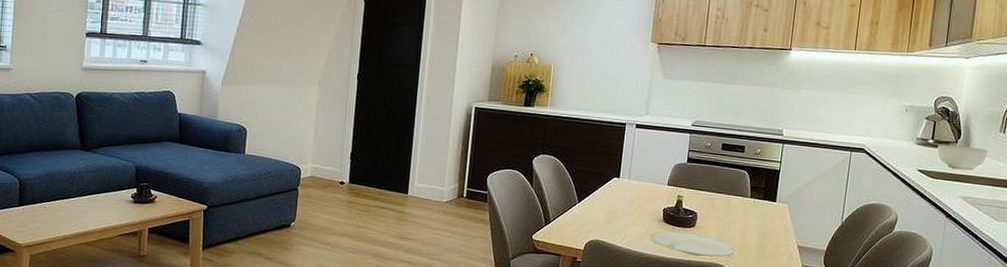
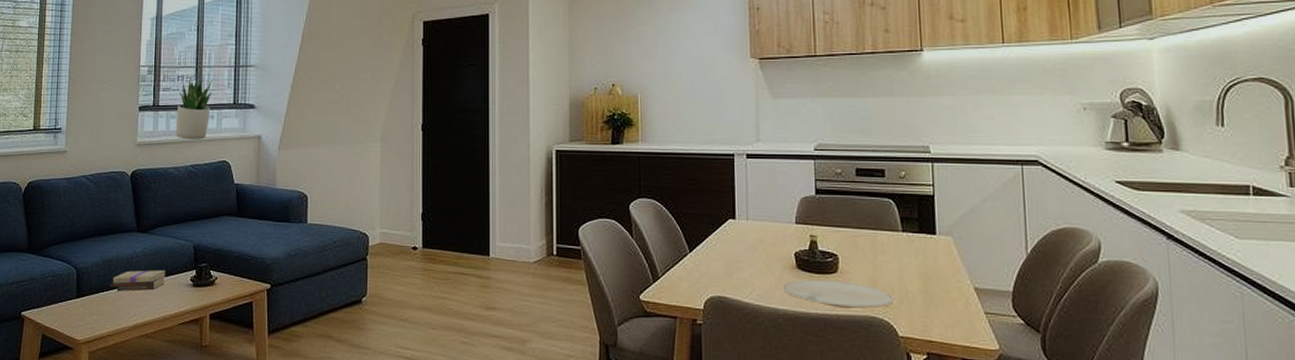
books: none [52,184,108,204] -> present [110,270,166,291]
planter: none [122,11,161,70] -> present [175,78,213,140]
bowl: present [937,144,988,171] -> none [1136,146,1206,177]

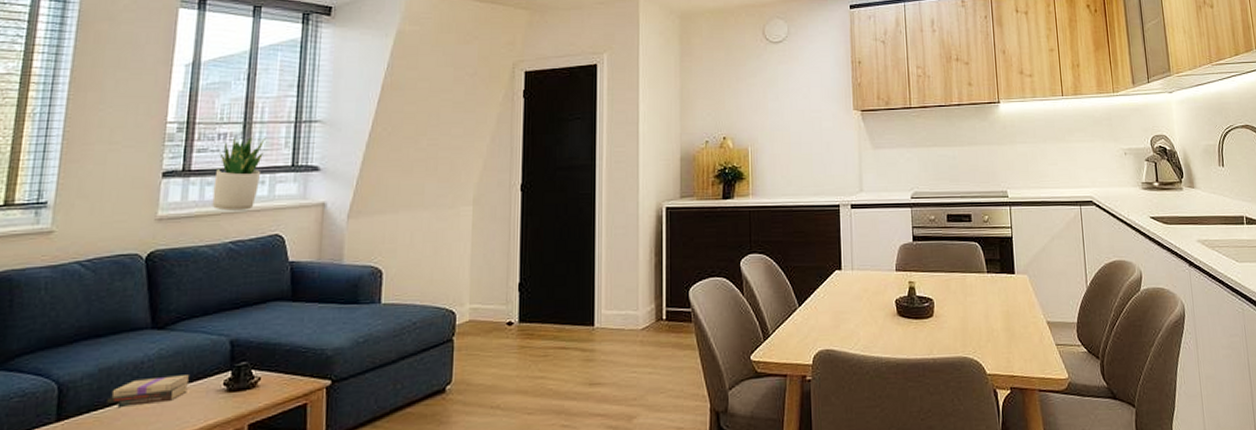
plate: present [781,279,895,309] -> none [884,324,983,351]

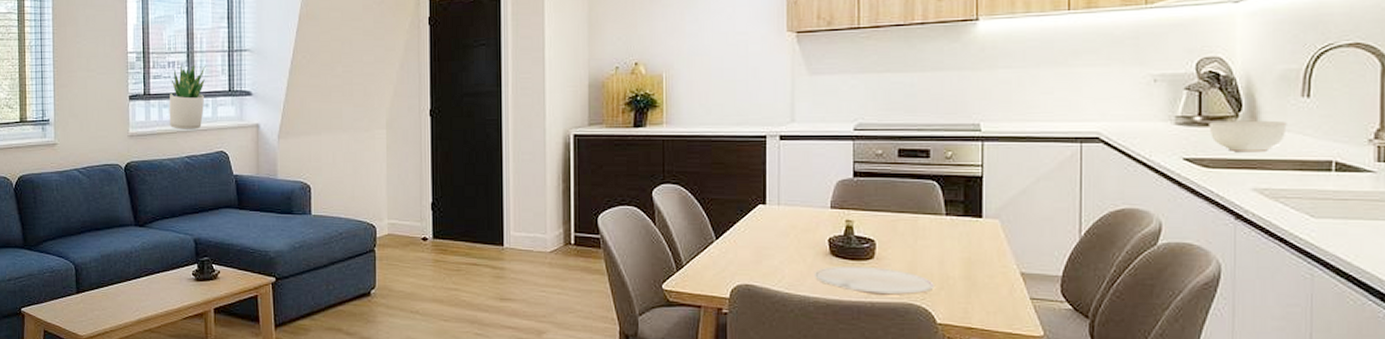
books: present [107,375,190,407] -> none [110,264,167,286]
plate: none [884,324,983,351] -> present [813,265,934,296]
bowl: none [1163,185,1213,211] -> present [1209,120,1287,153]

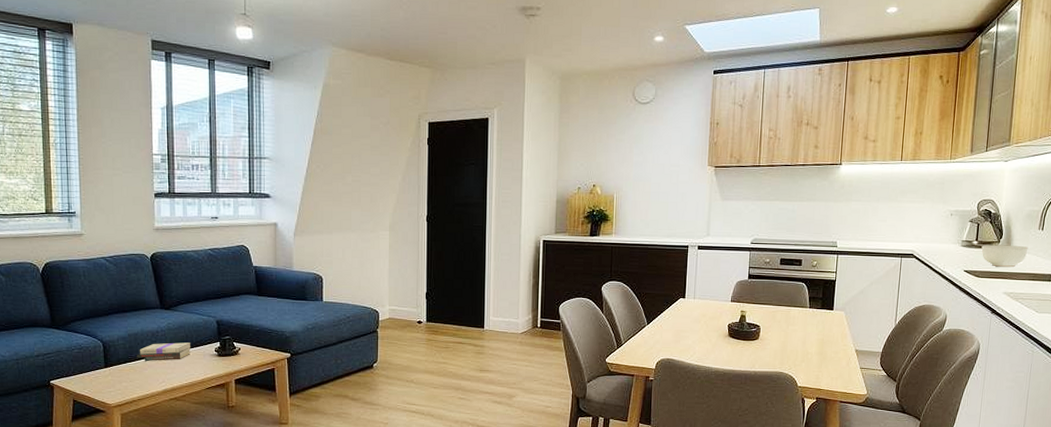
books: none [110,264,167,286] -> present [137,342,191,361]
planter: present [169,64,206,130] -> none [193,168,228,226]
plate: present [813,265,934,296] -> none [716,344,798,366]

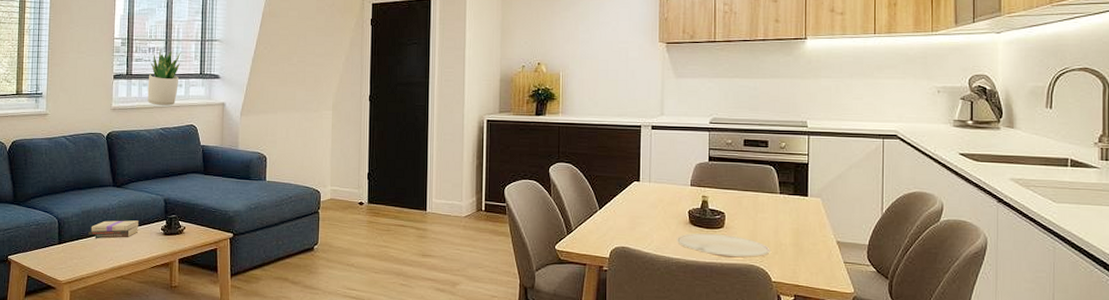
planter: none [193,168,228,226] -> present [147,50,181,106]
plate: none [716,344,798,366] -> present [676,233,770,258]
bowl: present [981,244,1028,268] -> none [978,124,1036,151]

